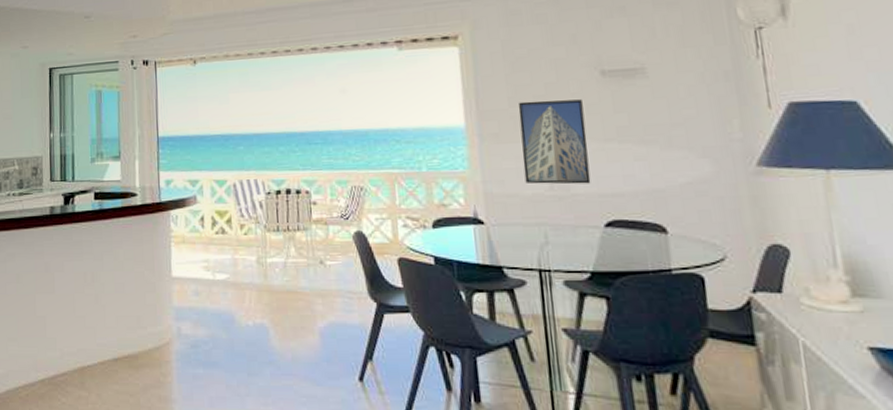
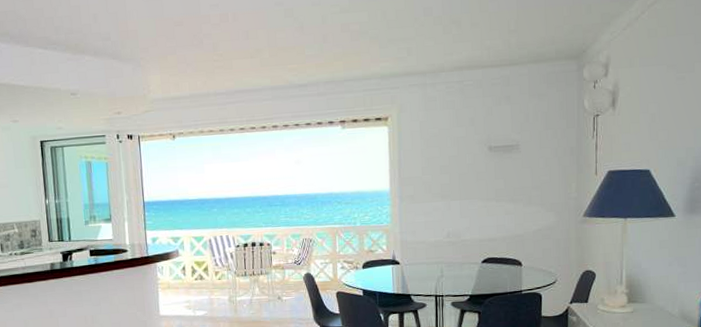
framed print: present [518,99,591,185] -> none [429,169,475,234]

